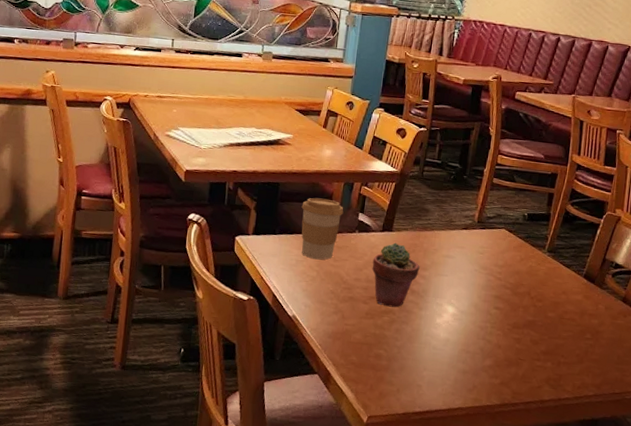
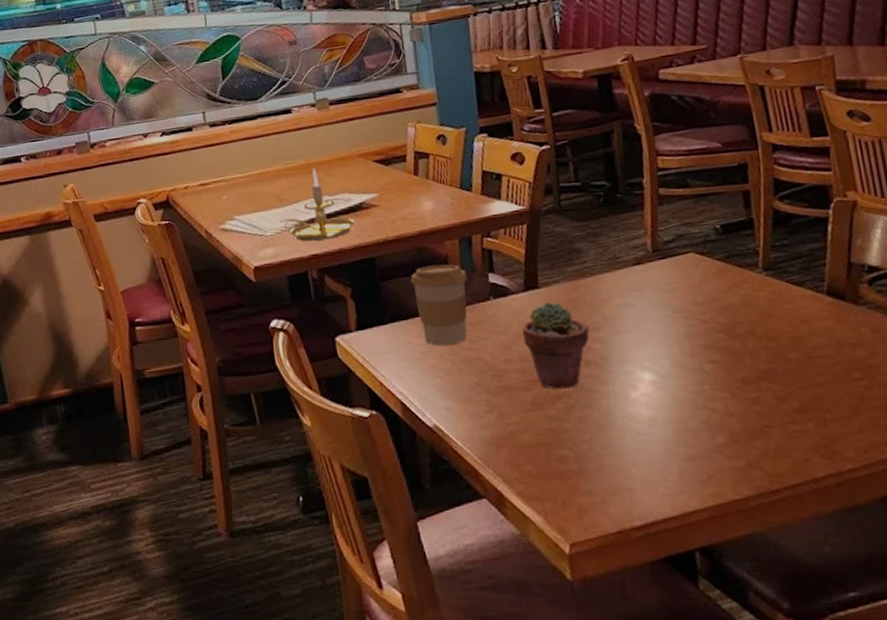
candle holder: none [212,104,271,162] -> present [278,168,355,242]

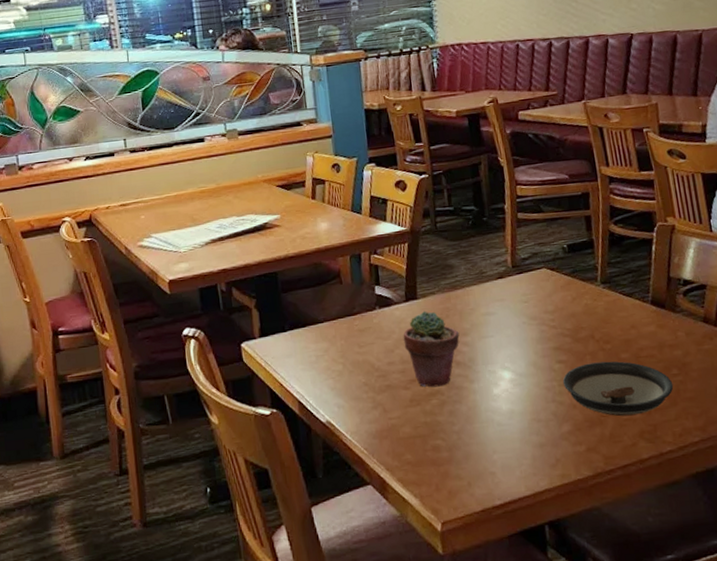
candle holder: present [278,168,355,242] -> none [191,192,260,257]
coffee cup: present [410,264,468,346] -> none [308,278,357,351]
saucer: none [715,361,856,427] -> present [562,361,674,417]

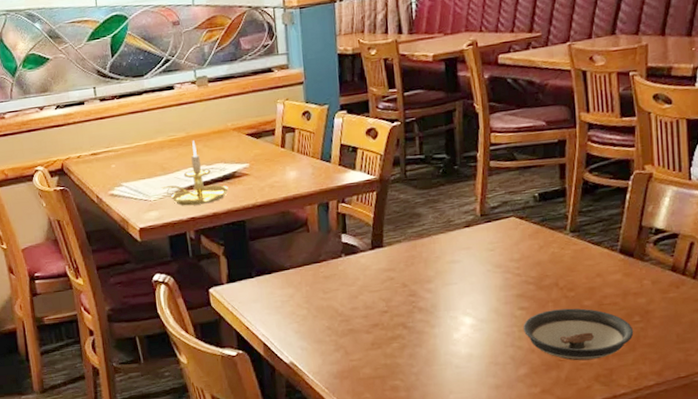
candle holder: none [191,192,260,257] -> present [161,140,229,206]
potted succulent: present [403,311,460,387] -> none [367,258,423,332]

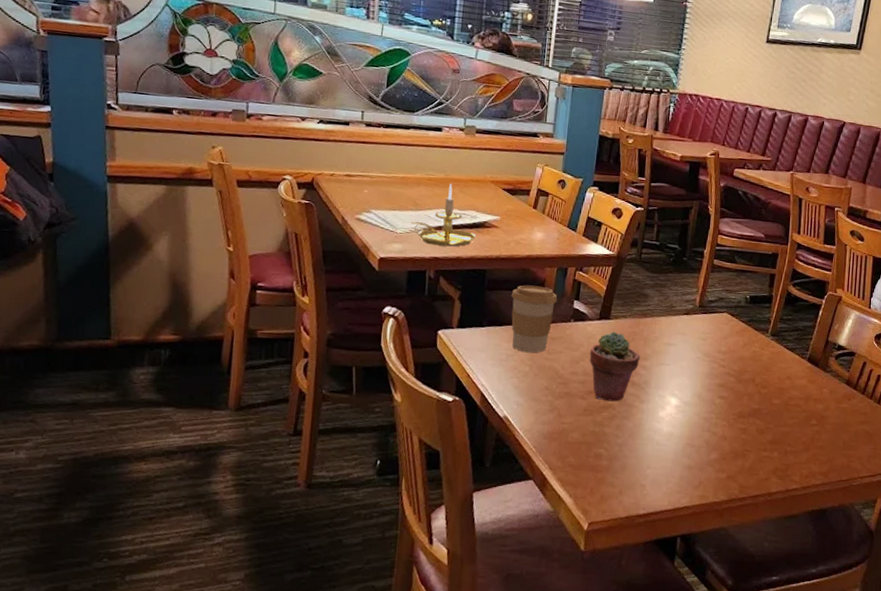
coffee cup: none [275,226,324,296] -> present [511,285,558,353]
potted succulent: none [367,258,423,332] -> present [589,331,640,402]
saucer: present [523,308,634,361] -> none [719,403,810,454]

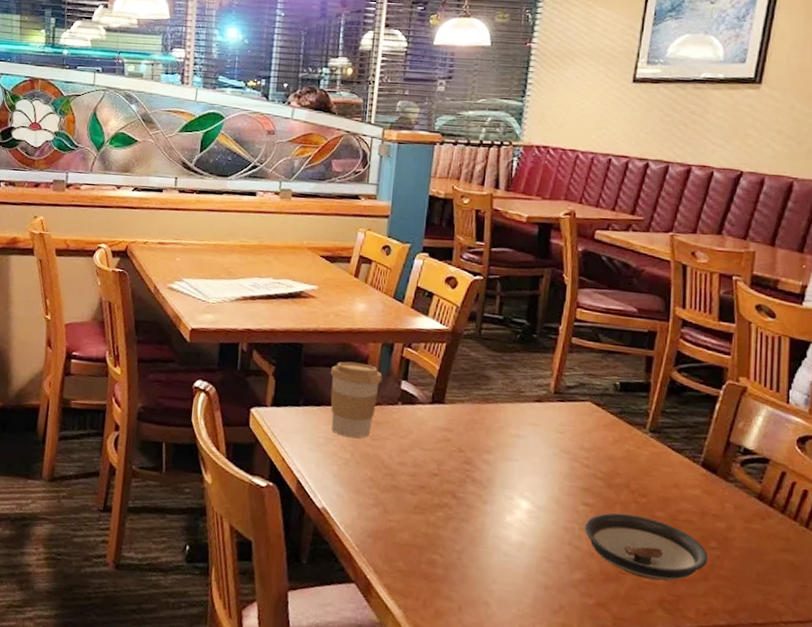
candle holder: present [409,184,476,247] -> none [222,251,292,318]
potted succulent: present [589,331,640,402] -> none [420,417,482,500]
saucer: none [719,403,810,454] -> present [584,512,709,581]

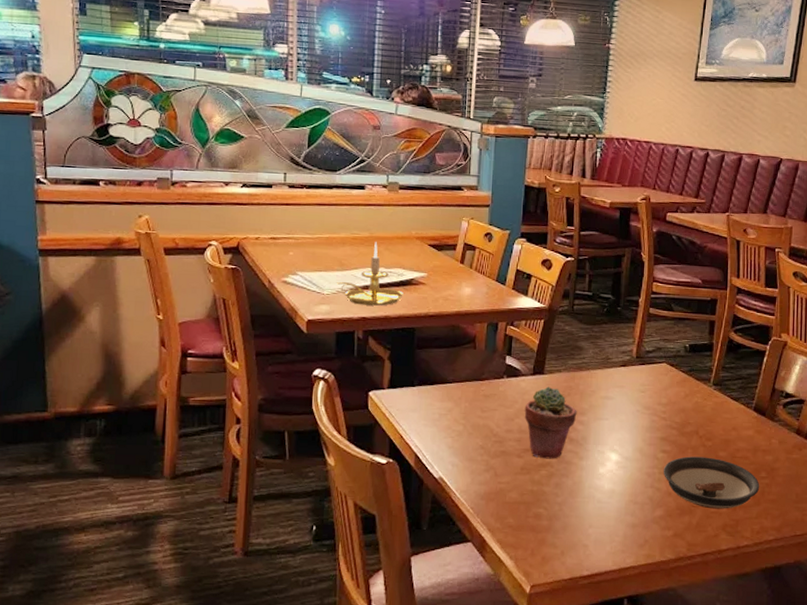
candle holder: none [222,251,292,318] -> present [336,242,403,306]
coffee cup: present [330,361,383,438] -> none [441,342,489,412]
potted succulent: none [420,417,482,500] -> present [524,386,577,459]

